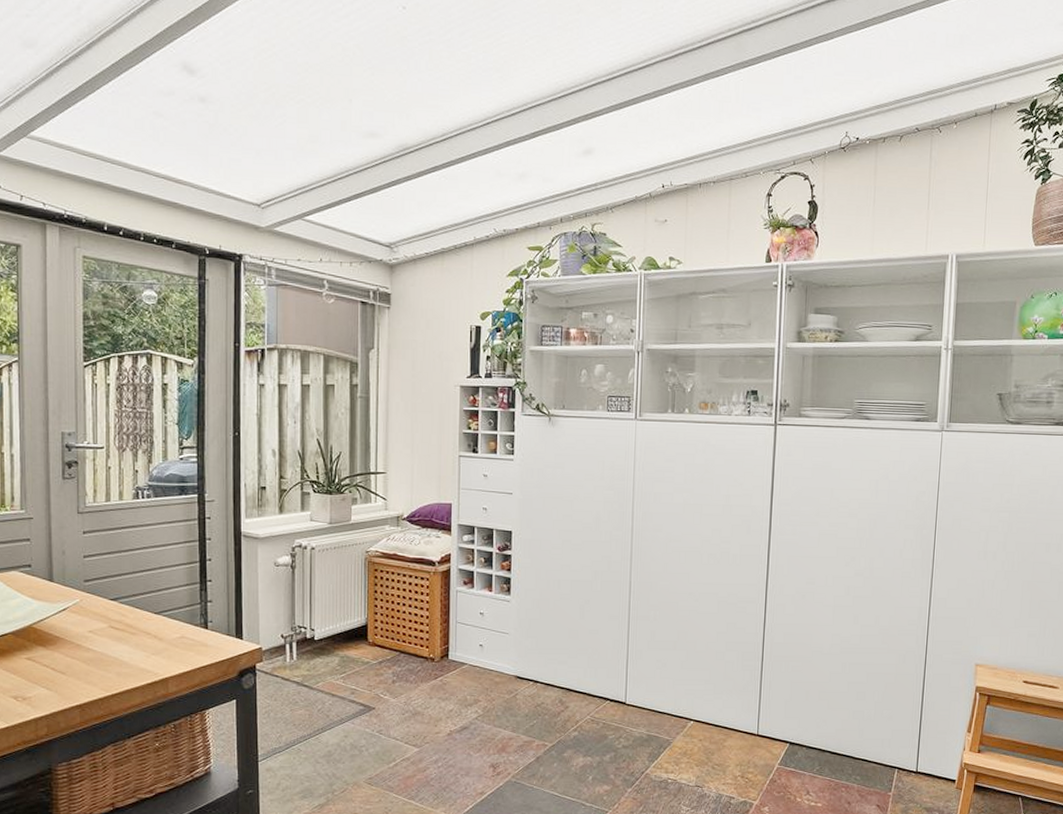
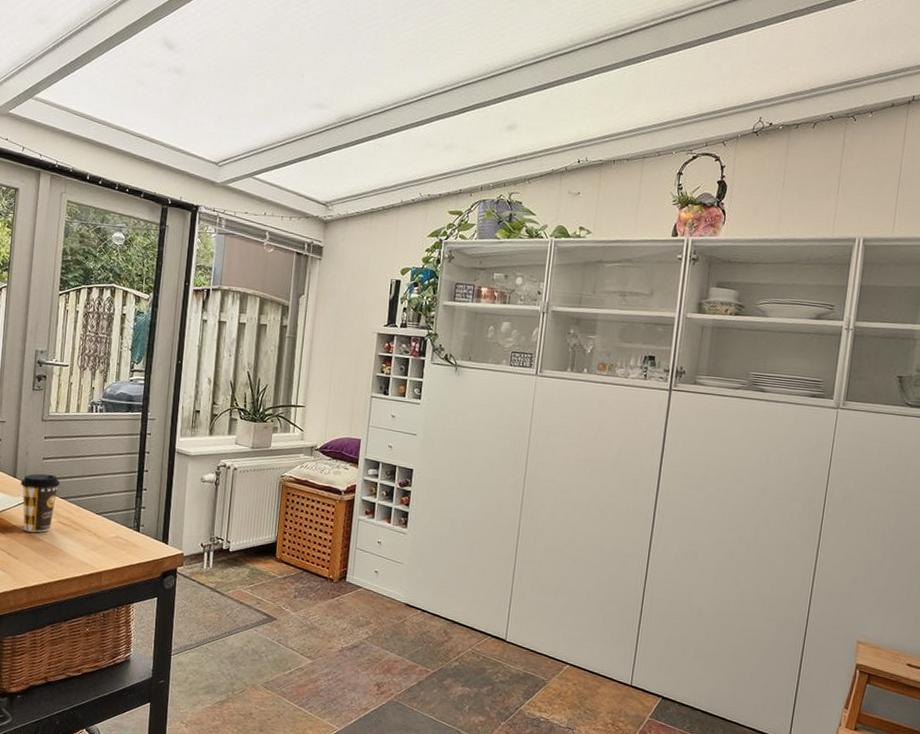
coffee cup: none [59,574,108,642] -> present [20,473,61,533]

